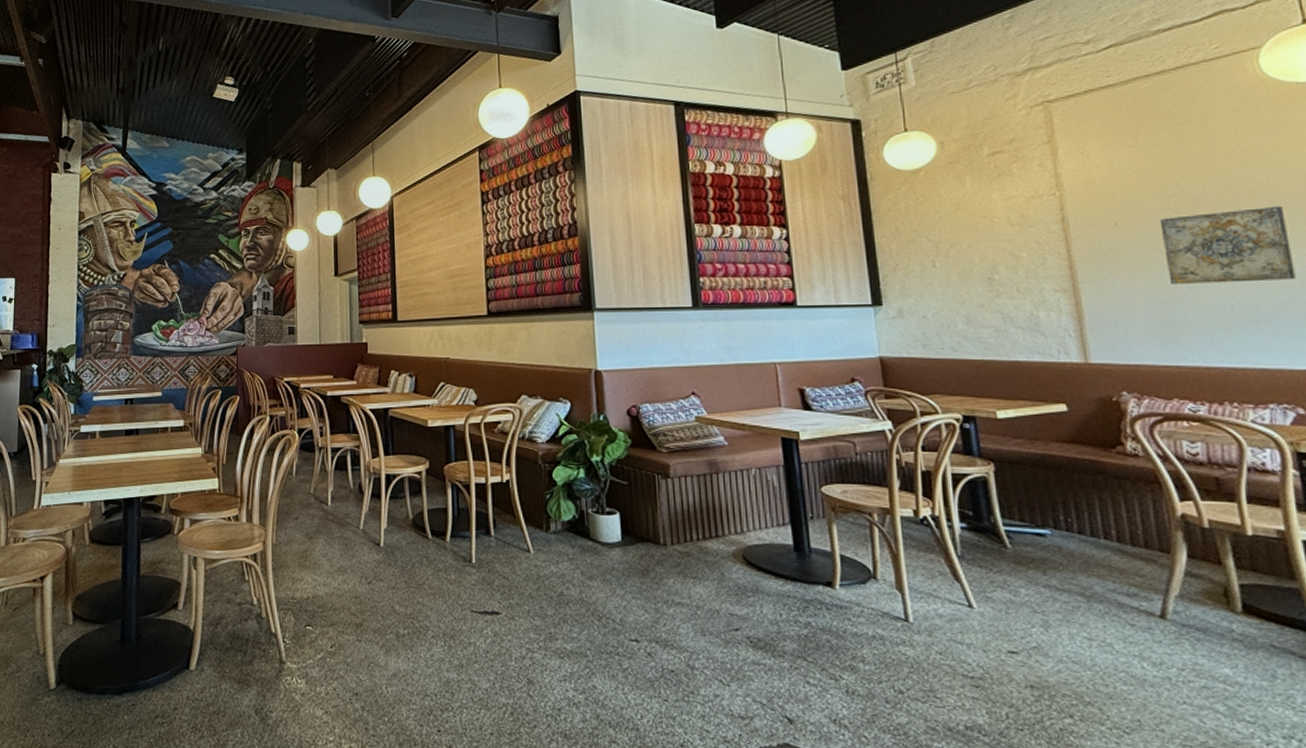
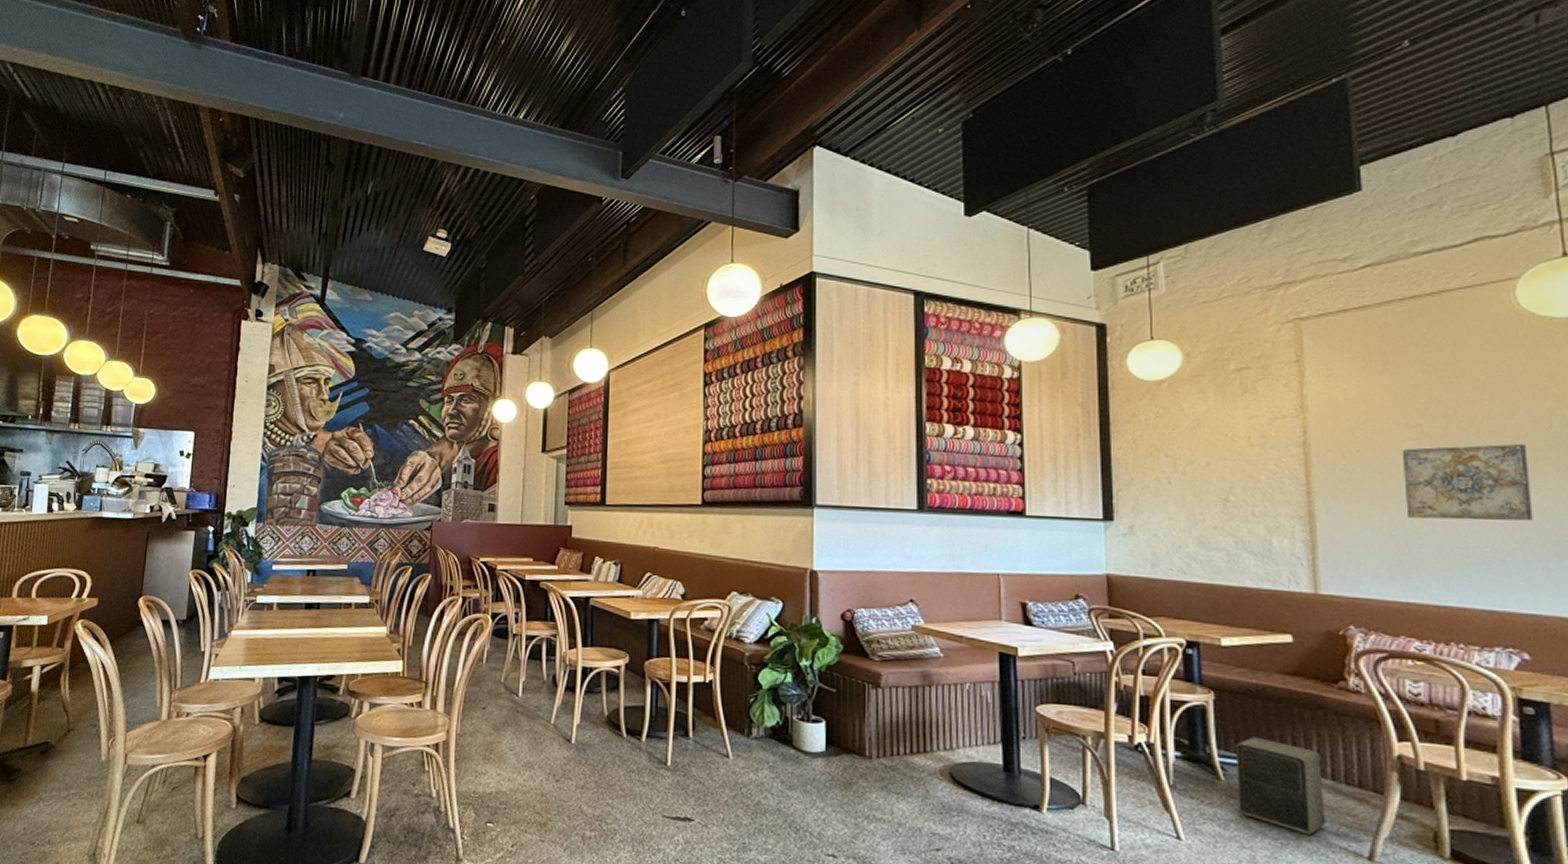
speaker: none [1019,504,1115,598] -> present [1235,737,1326,836]

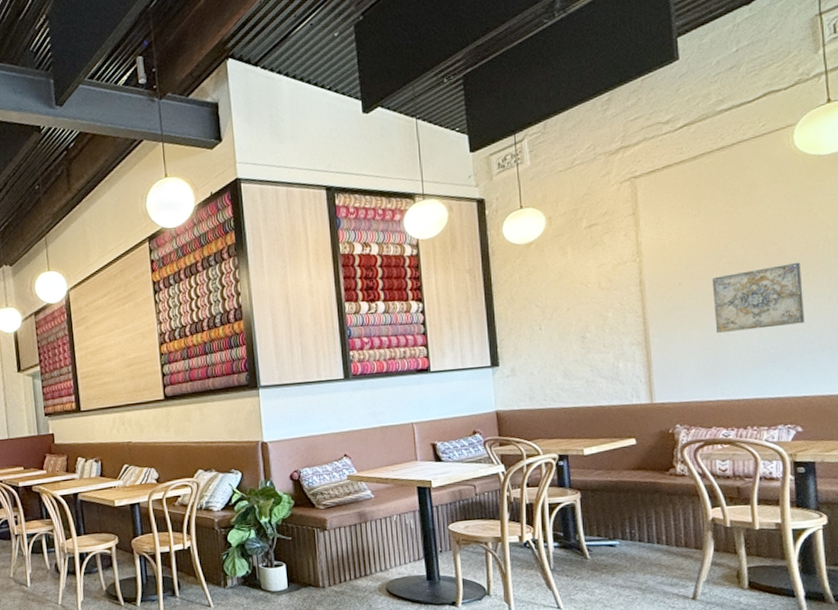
speaker: present [1235,737,1326,836] -> none [597,521,663,590]

